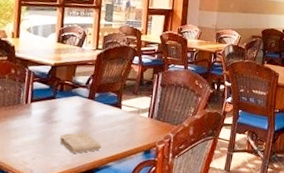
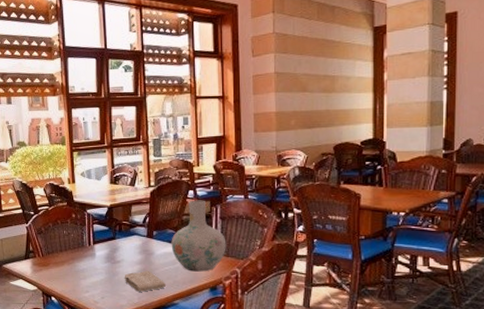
vase: none [111,66,164,135] -> present [171,200,226,272]

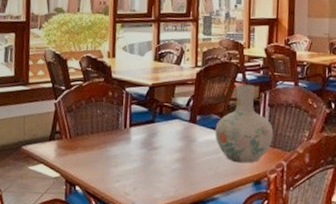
washcloth: present [124,270,165,292] -> none [160,159,206,184]

